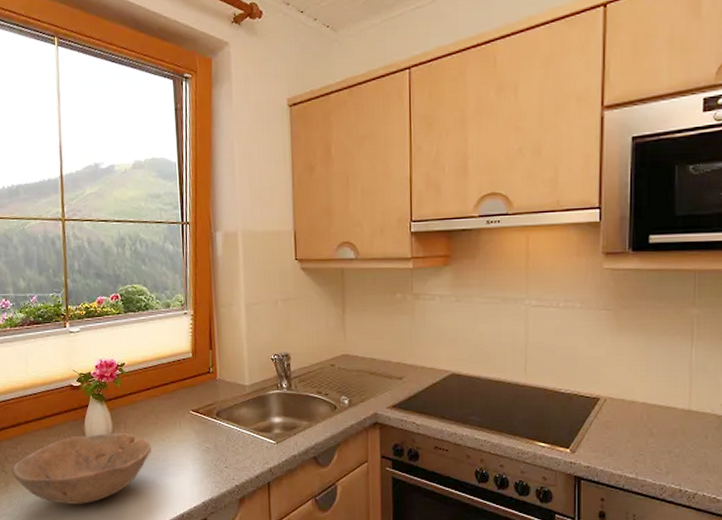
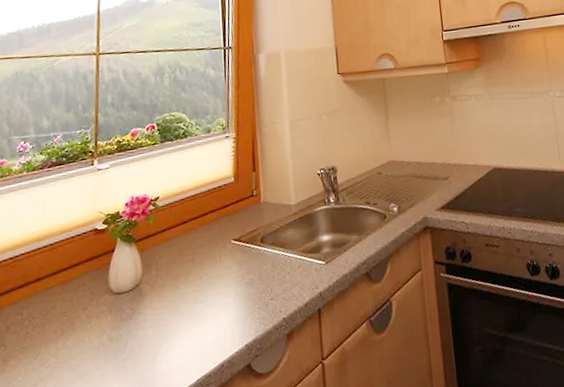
bowl: present [11,433,152,504] -> none [13,276,188,376]

